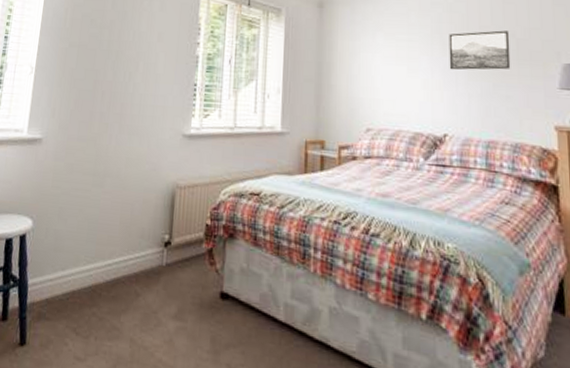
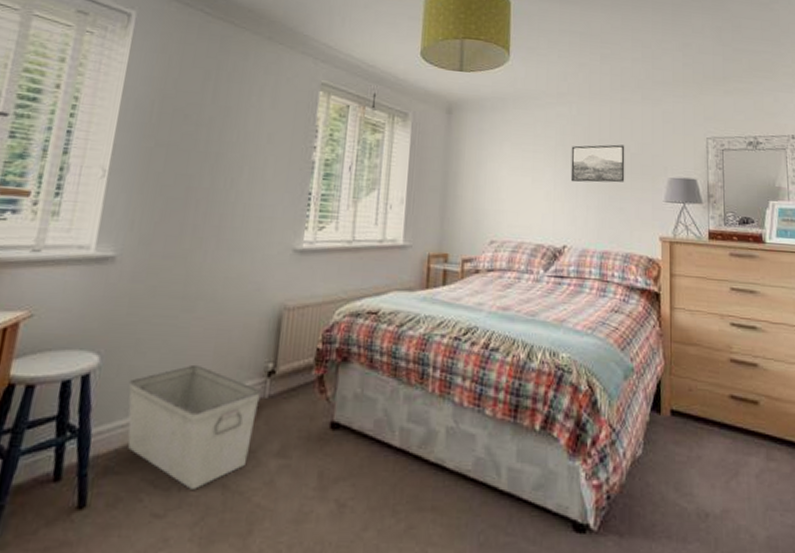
storage bin: none [54,232,159,340] -> present [127,364,261,489]

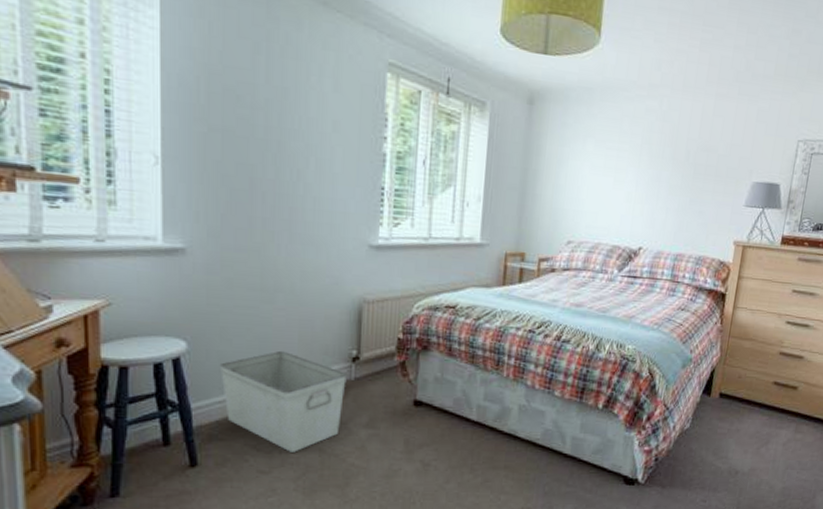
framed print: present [570,144,625,183] -> none [653,144,713,186]

